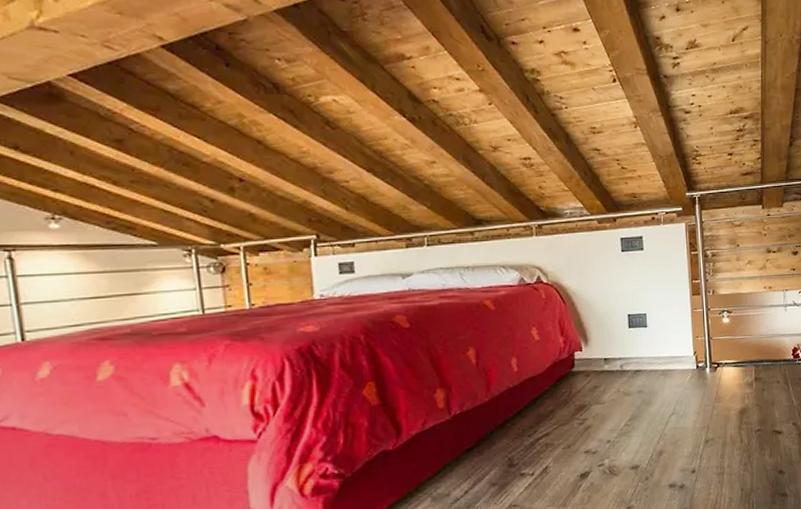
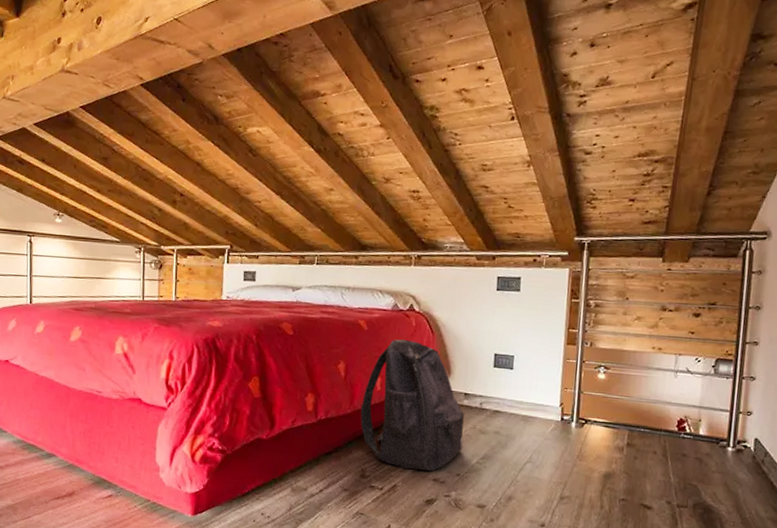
backpack: none [498,313,611,448] -> present [360,339,464,472]

